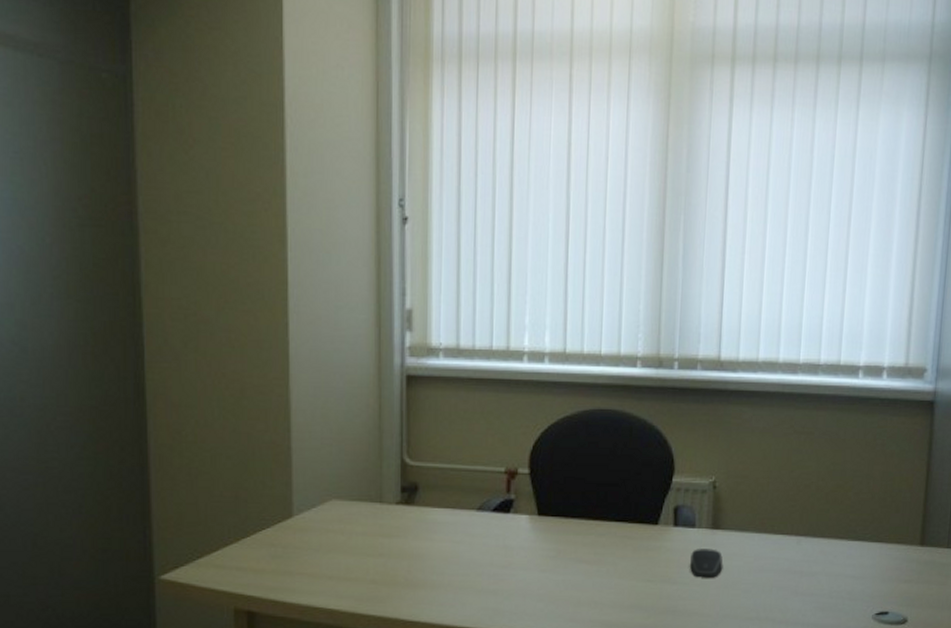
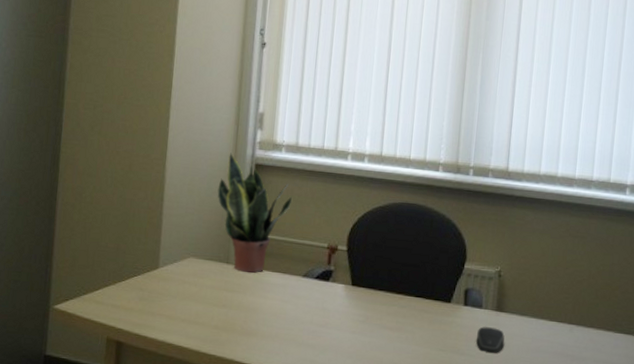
potted plant: none [360,363,458,513] -> present [217,153,293,273]

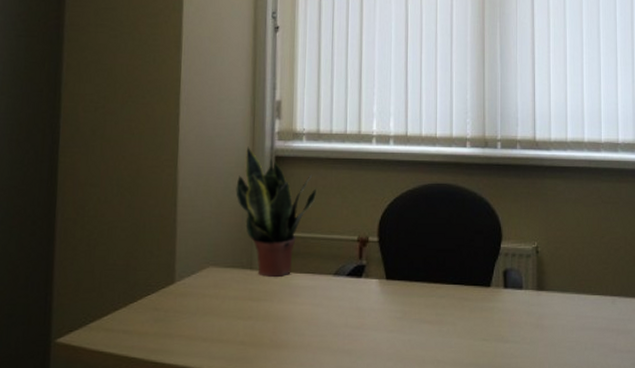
computer mouse: present [475,327,505,353] -> none [519,309,549,336]

